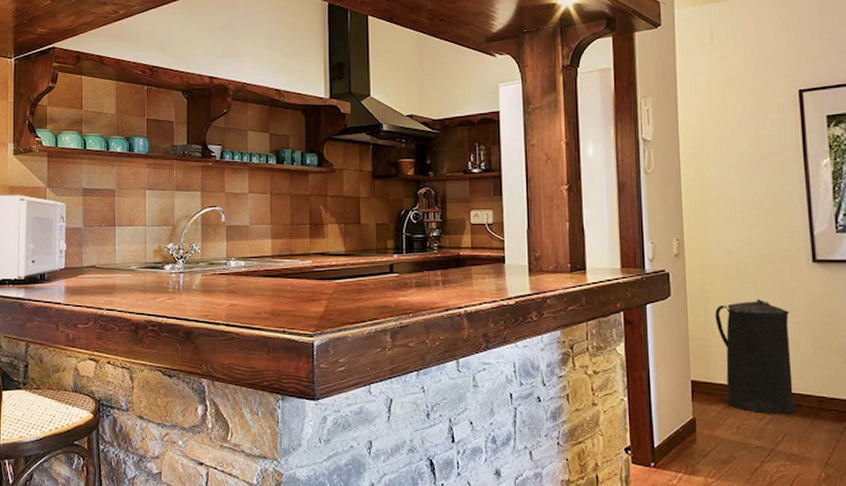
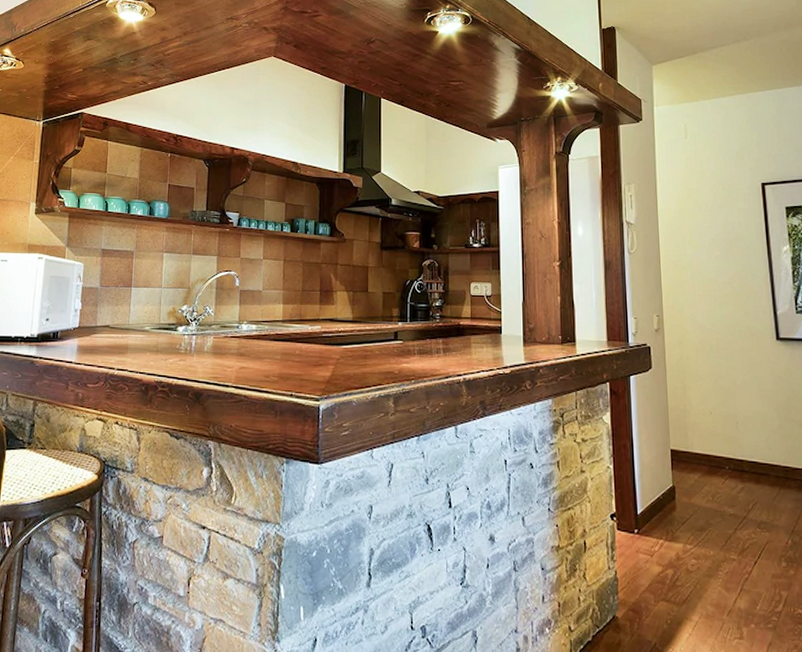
trash can: present [715,299,796,414] -> none [691,373,764,483]

